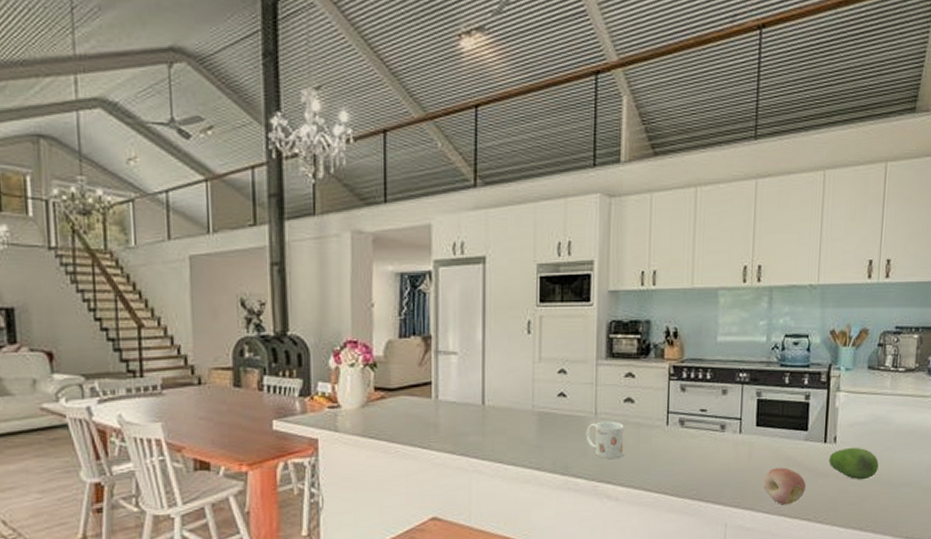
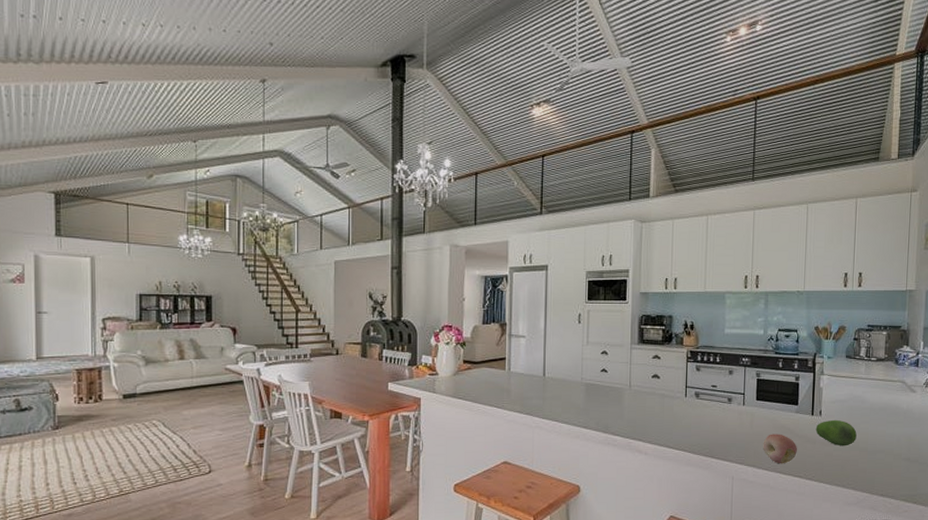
mug: present [585,420,624,458] -> none [622,392,652,421]

